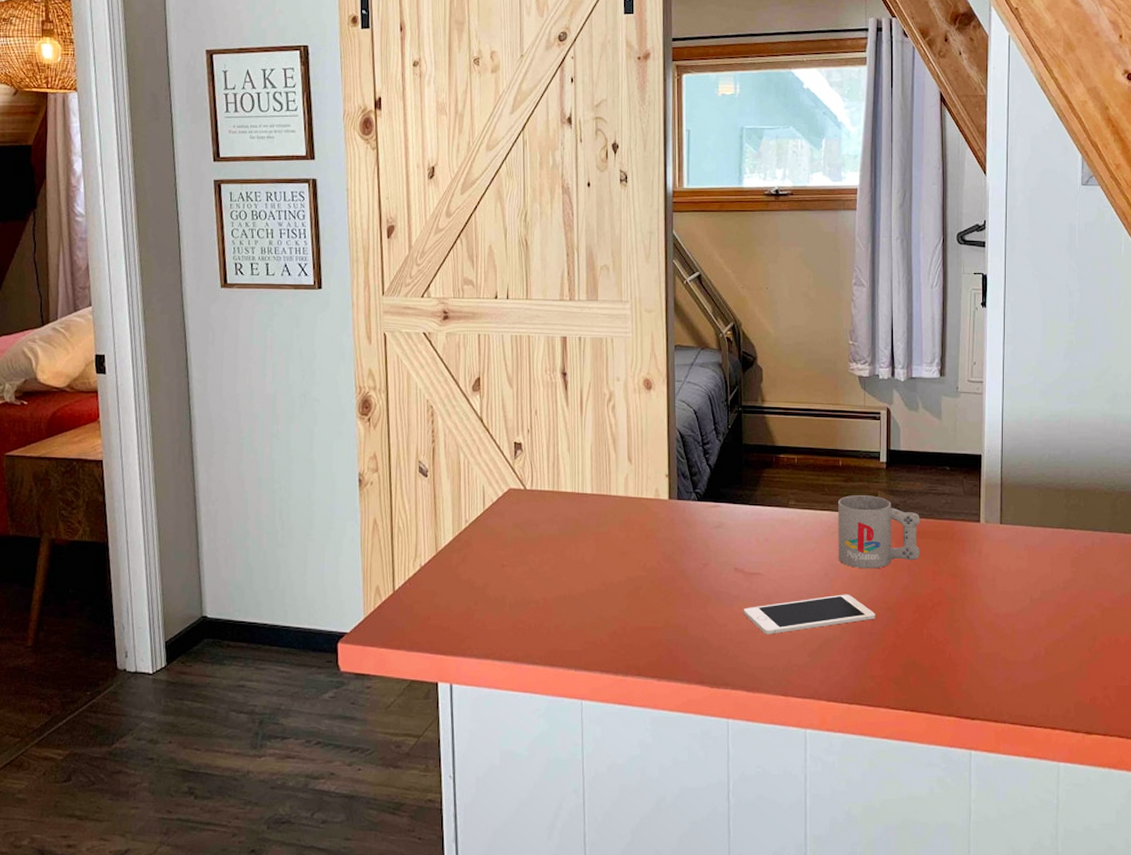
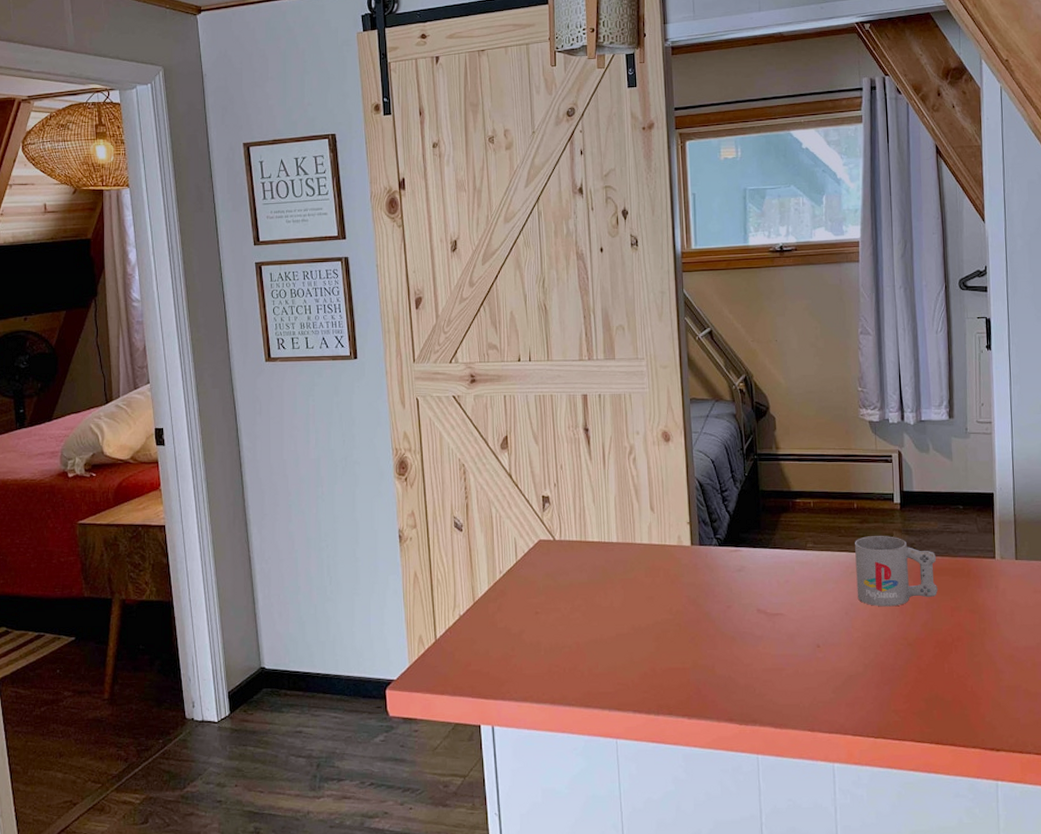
cell phone: present [743,594,876,635] -> none [767,632,897,673]

